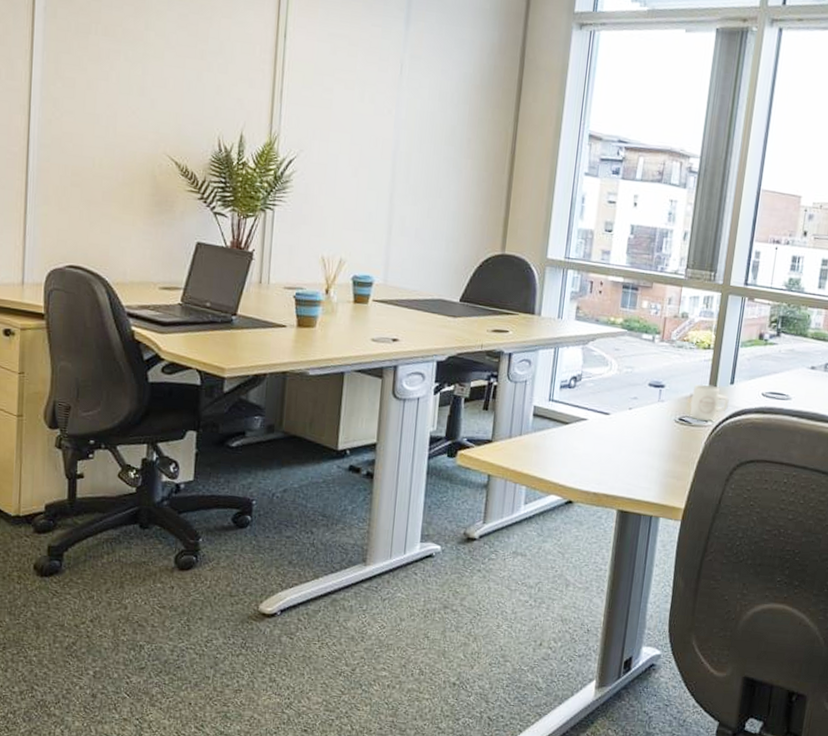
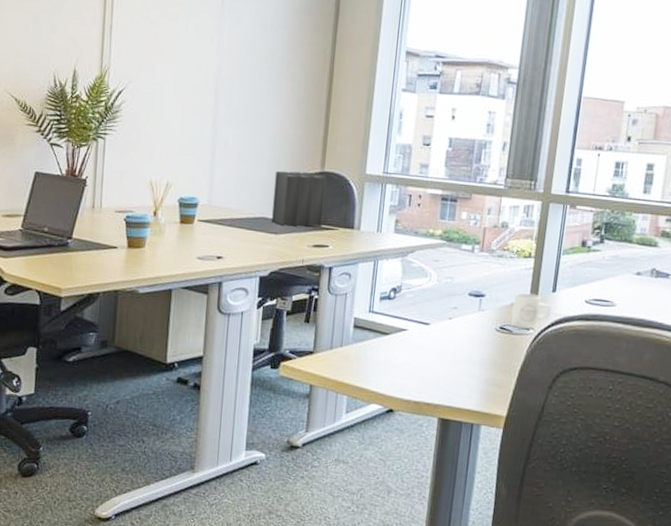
books: none [449,251,507,312] -> present [271,170,327,228]

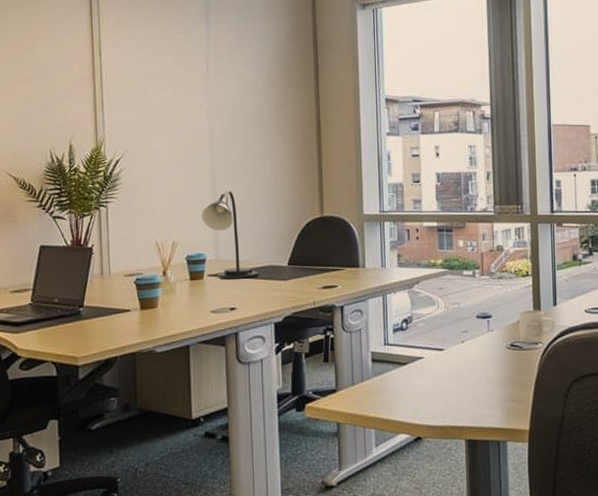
desk lamp: none [199,134,250,229] -> present [202,190,258,280]
books: present [271,170,327,228] -> none [277,219,328,273]

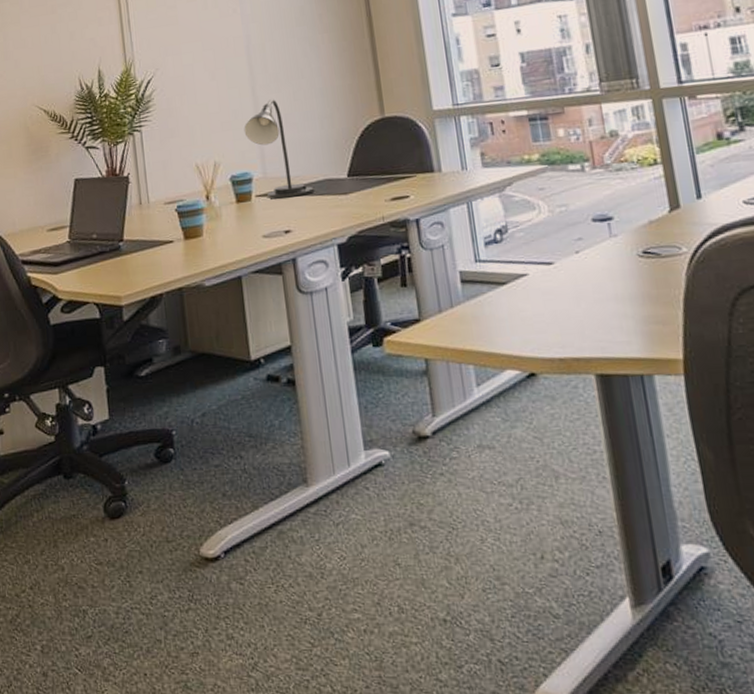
mug: present [518,309,555,343] -> none [650,205,703,249]

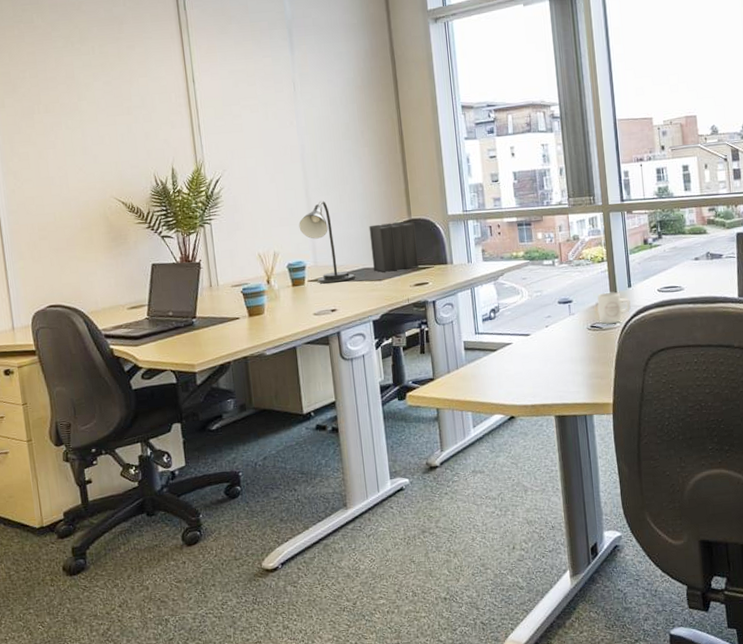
books: none [330,120,396,185] -> present [369,221,419,273]
mug: none [650,205,703,249] -> present [596,291,631,324]

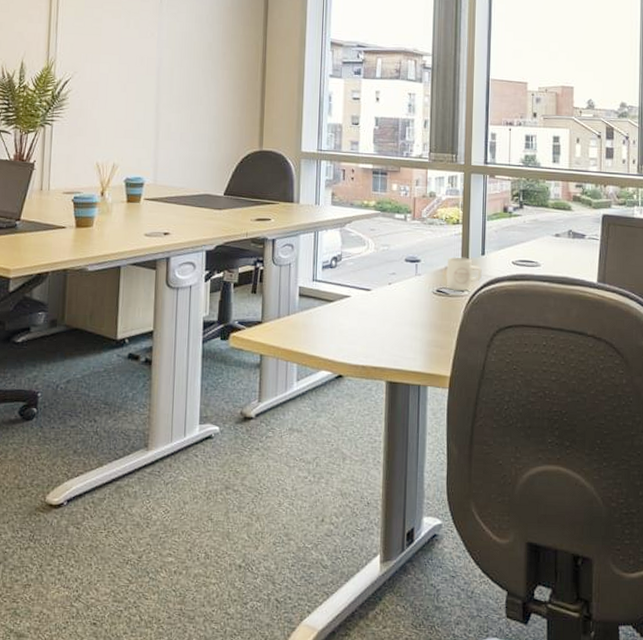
desk lamp: present [299,200,355,284] -> none [143,118,194,206]
books: present [369,221,419,273] -> none [214,150,265,203]

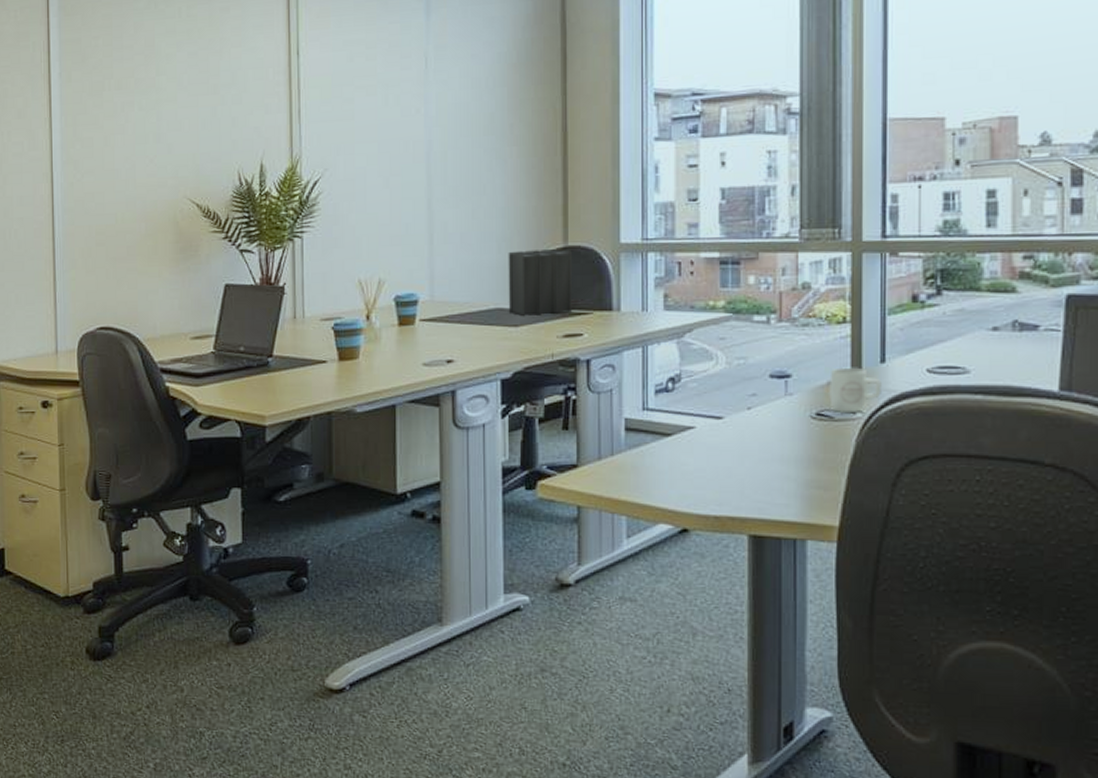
books: none [214,150,265,203] -> present [508,249,572,317]

